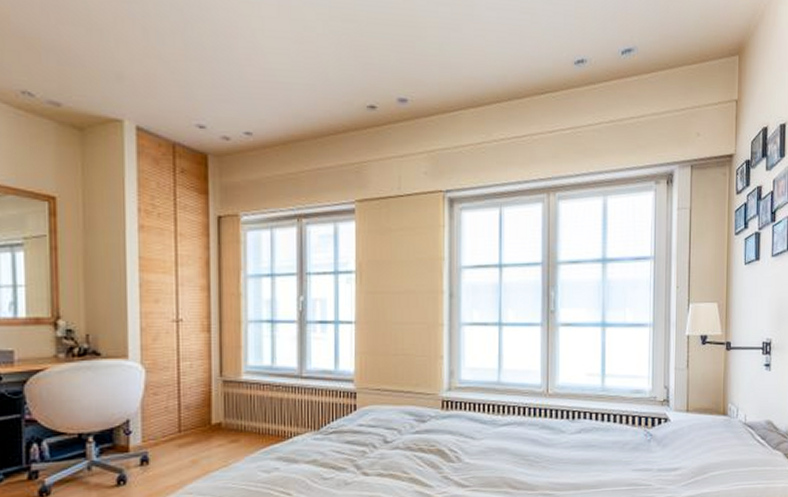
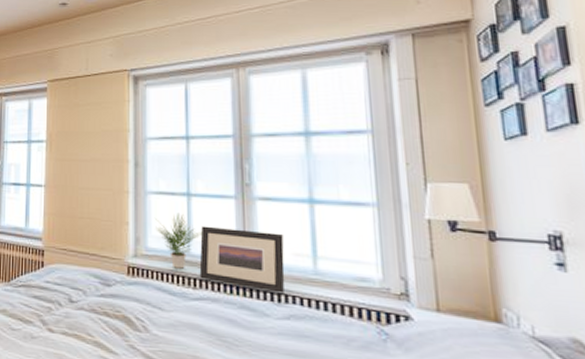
potted plant: none [469,343,511,398] -> present [155,213,201,269]
picture frame: none [508,354,579,411] -> present [199,226,285,293]

